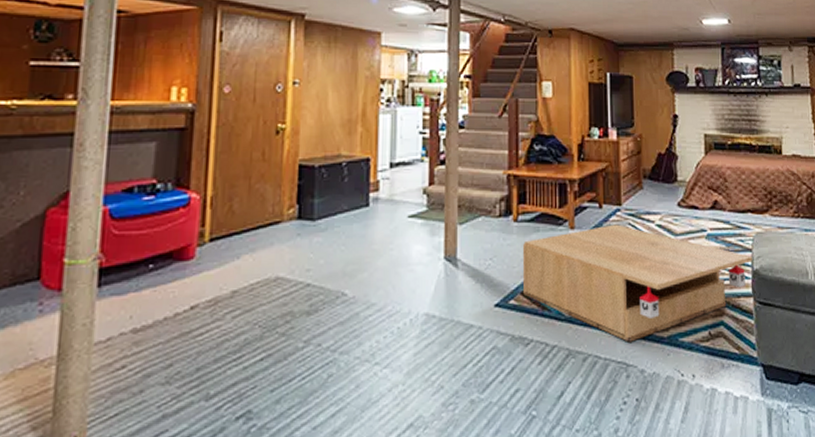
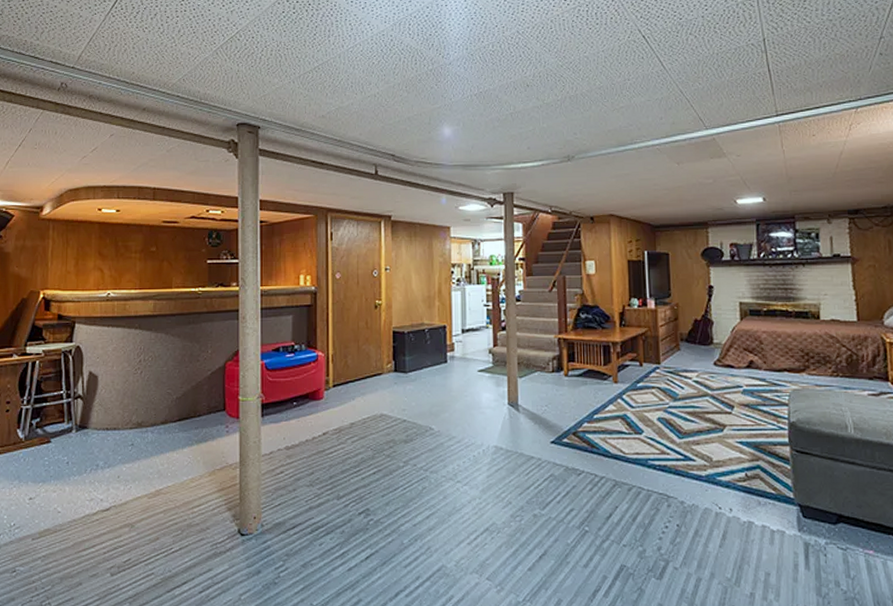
coffee table: present [522,224,753,342] -> none [572,380,790,478]

